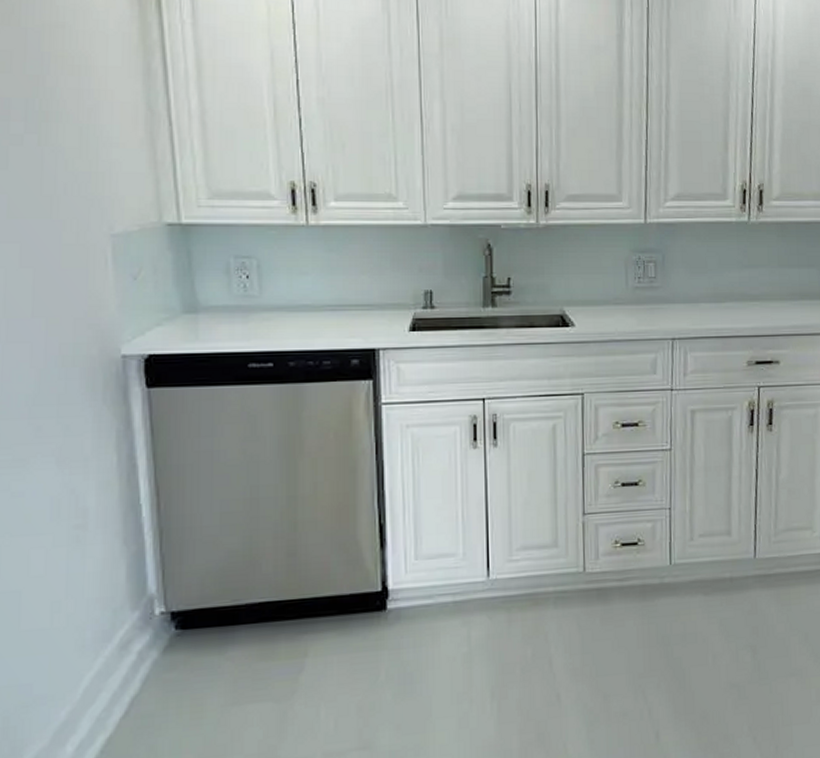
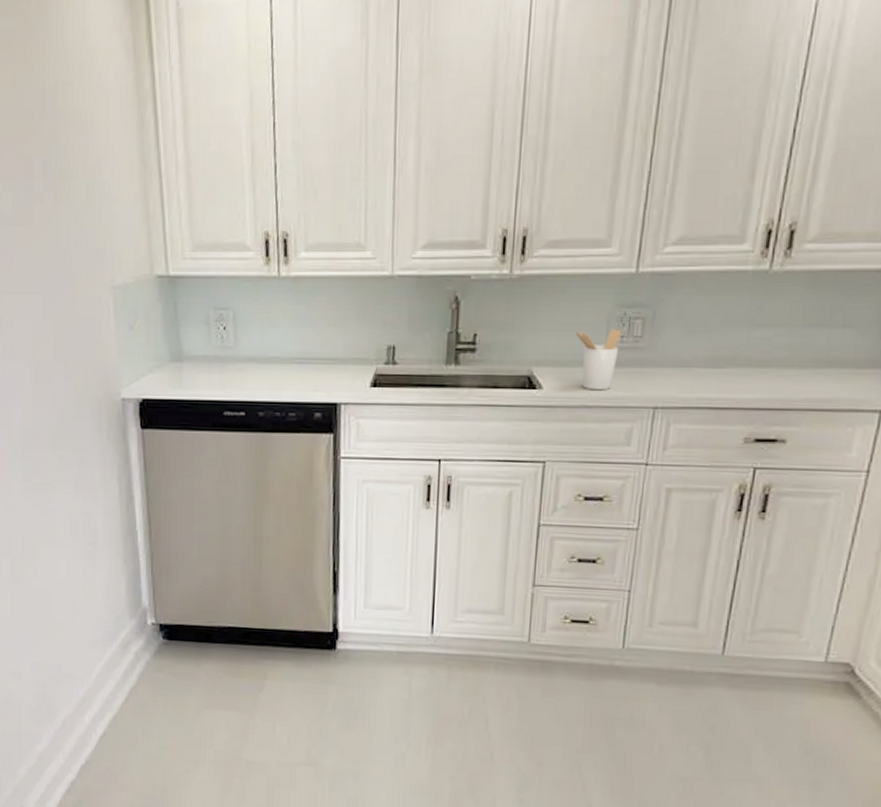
utensil holder: none [598,272,639,326] -> present [574,329,622,391]

